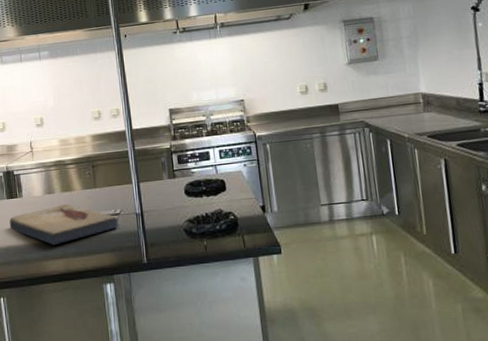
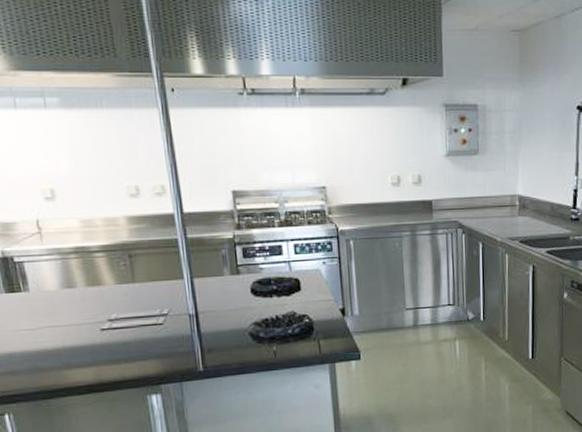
fish fossil: present [9,204,119,246] -> none [11,301,167,352]

